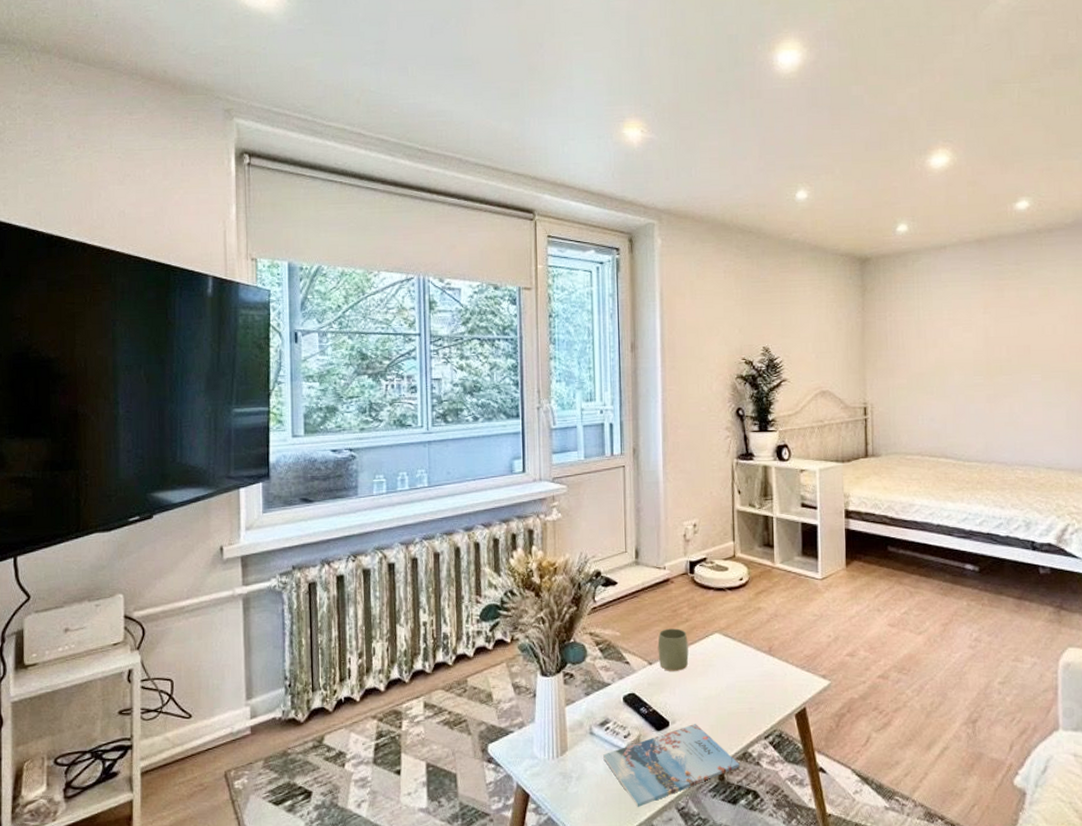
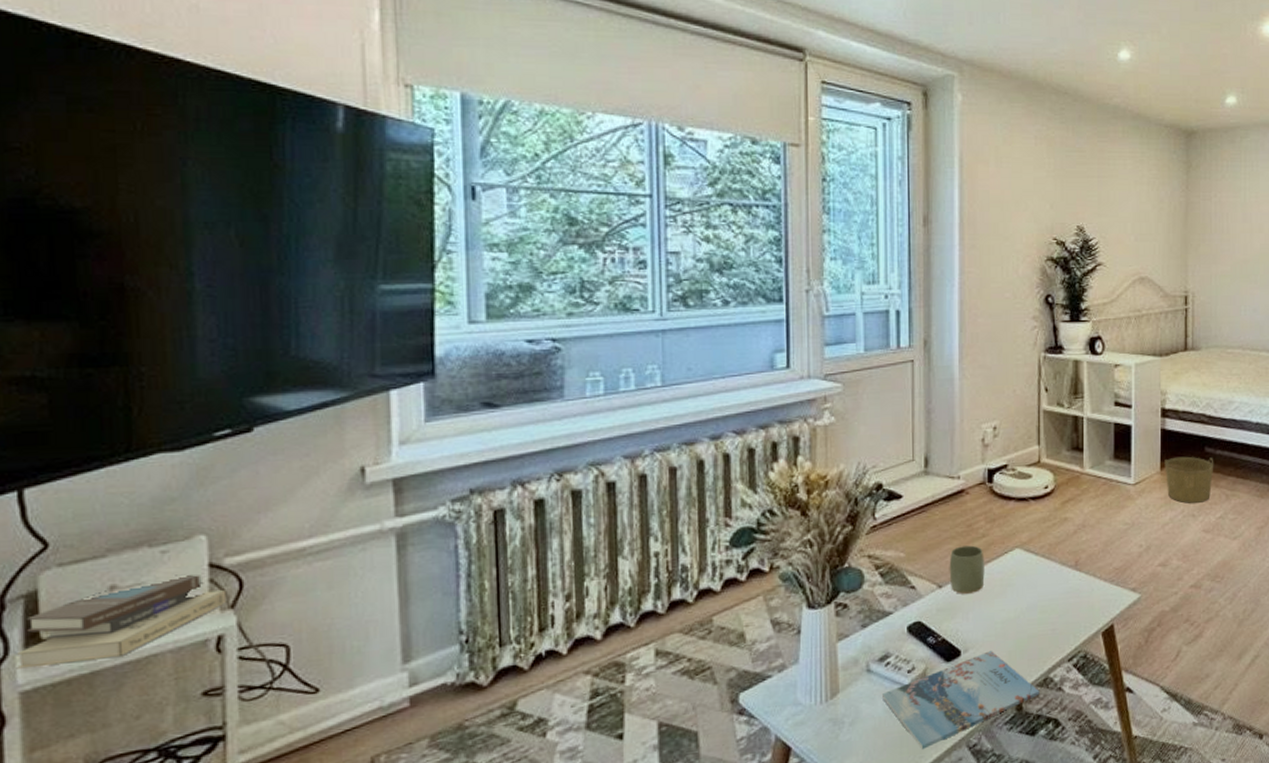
books: none [9,623,135,685] -> present [15,574,227,669]
basket: none [849,554,897,599] -> present [1164,456,1214,503]

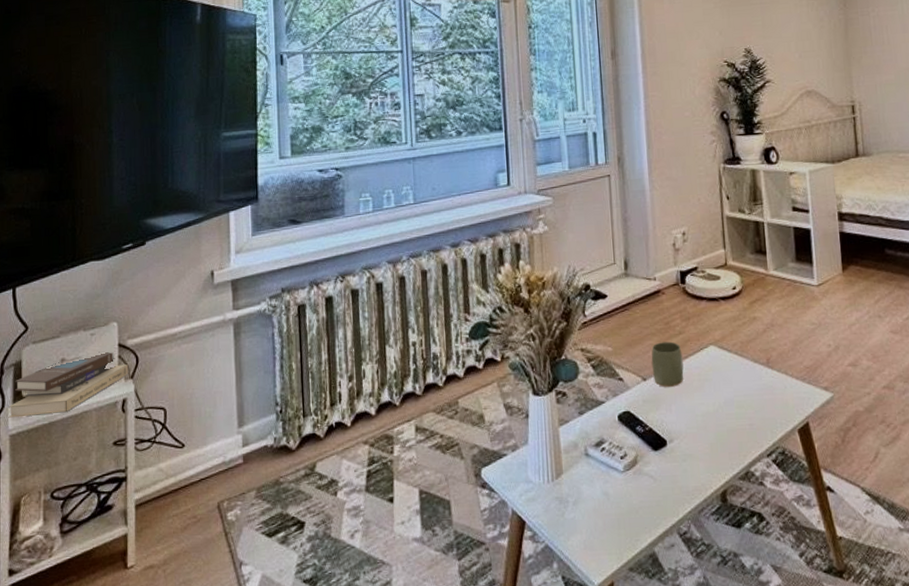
magazine: present [882,651,1040,750] -> none [600,442,742,534]
basket: present [1164,456,1214,503] -> none [846,258,896,304]

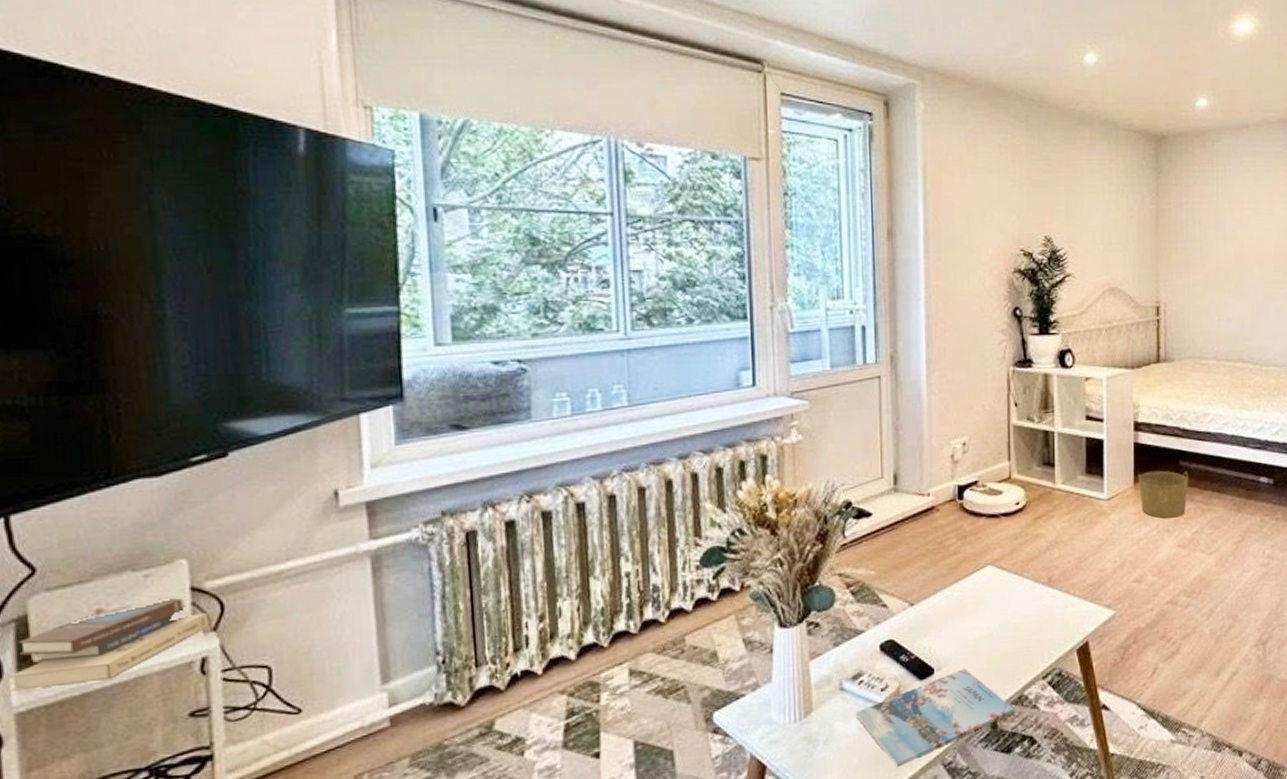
magazine: none [600,442,742,534] -> present [856,669,1014,768]
mug: present [651,341,684,387] -> none [920,563,957,612]
basket: none [846,258,896,304] -> present [1138,470,1189,518]

